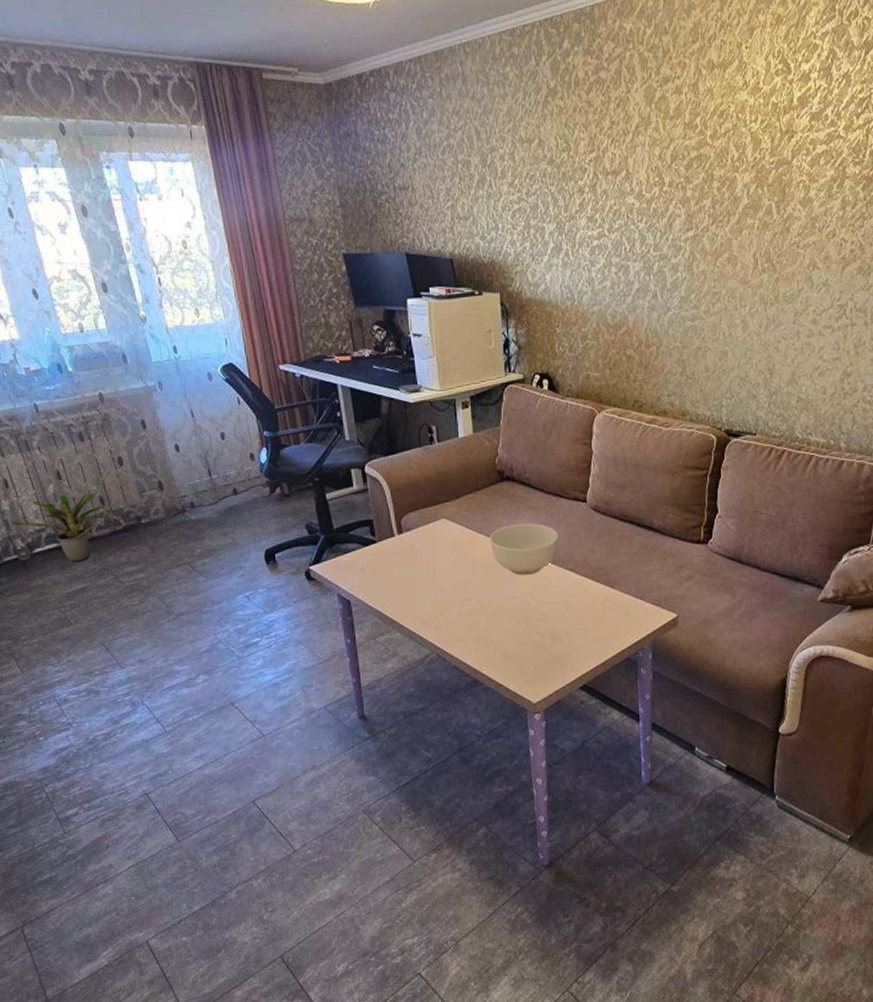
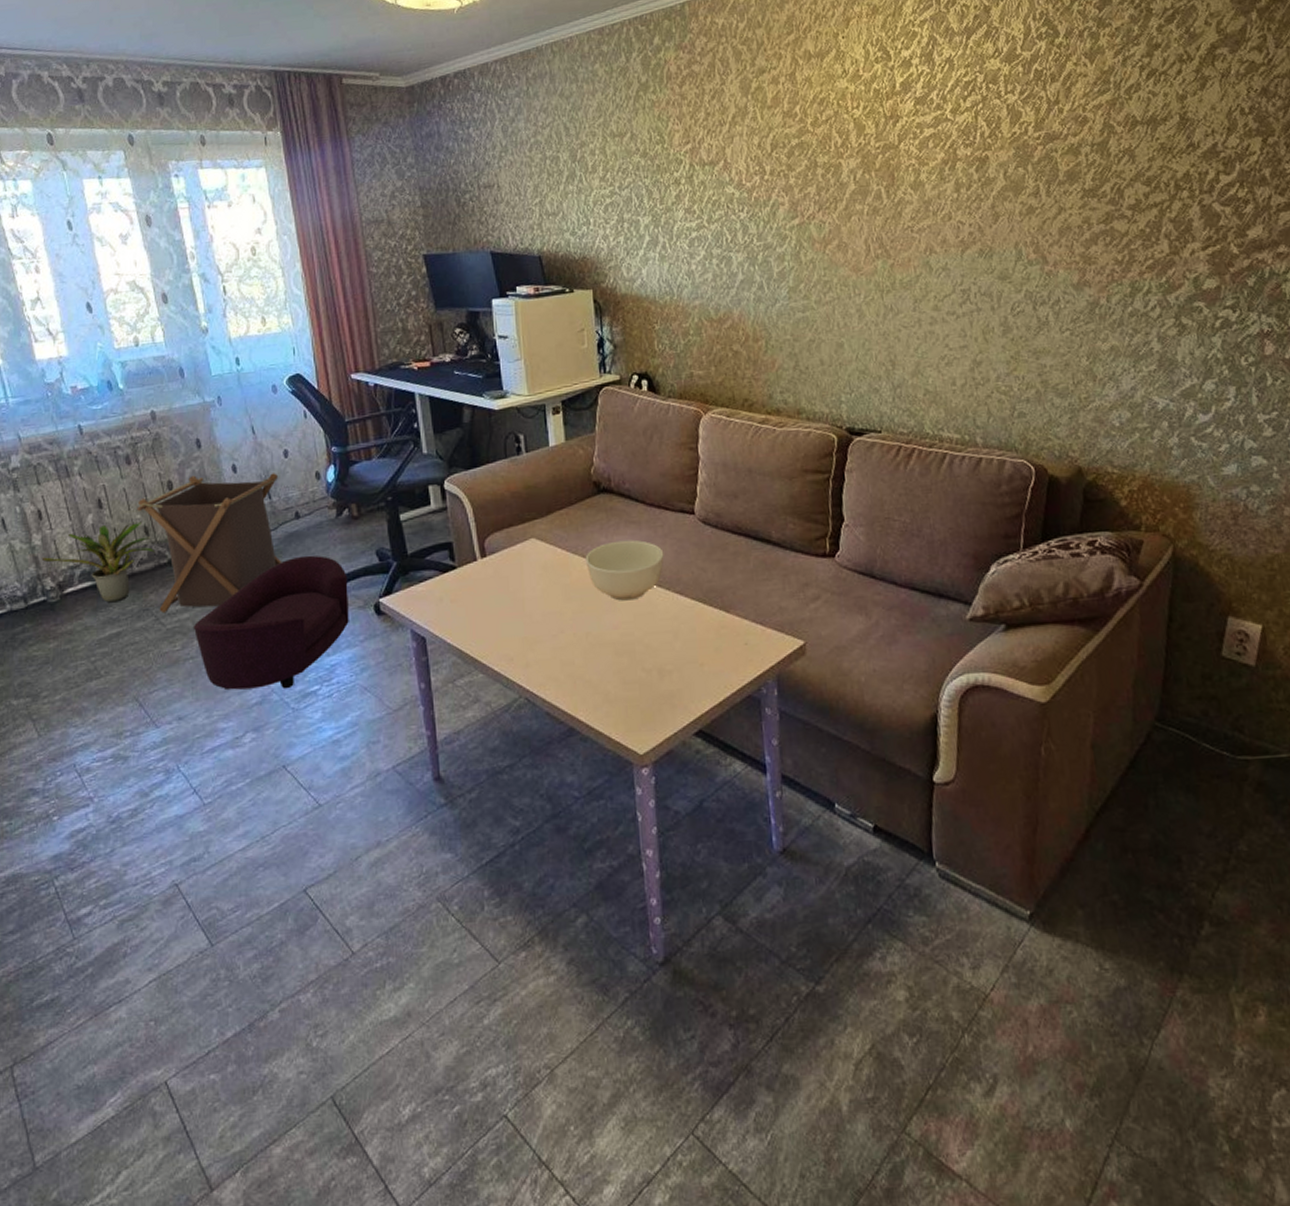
laundry basket: none [92,453,224,573] -> present [137,473,282,614]
dog bed: none [148,527,284,640] -> present [193,555,349,690]

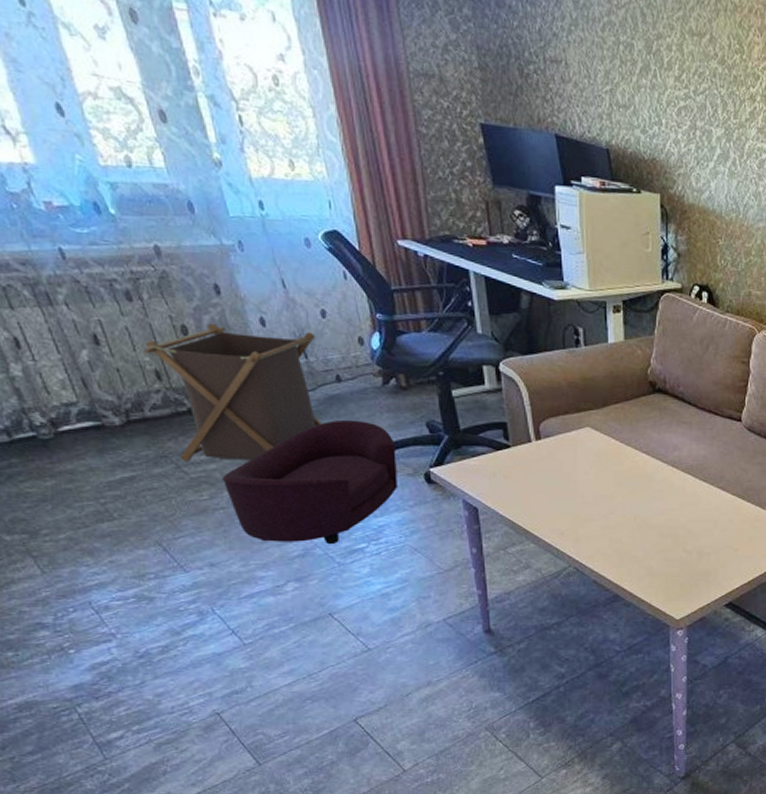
potted plant: present [41,521,156,603] -> none [24,364,172,446]
bowl: present [585,540,664,601] -> none [637,438,711,491]

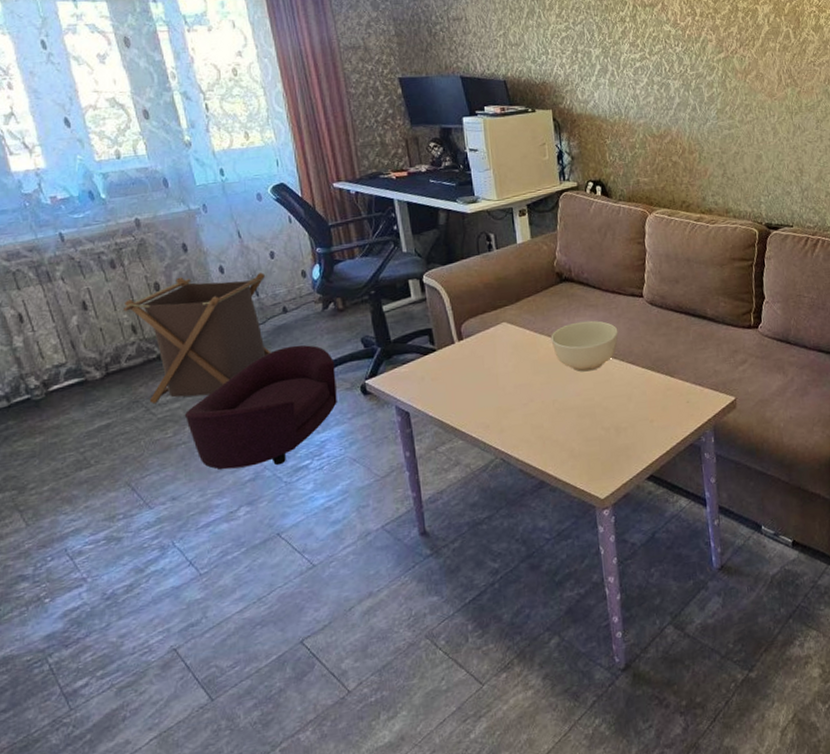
bowl: none [637,438,711,491] -> present [550,320,619,372]

